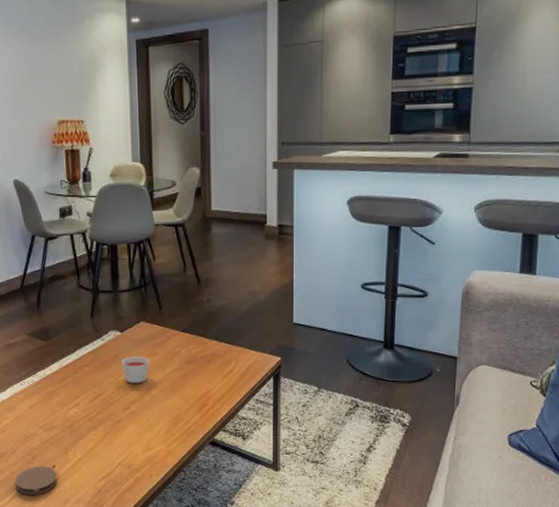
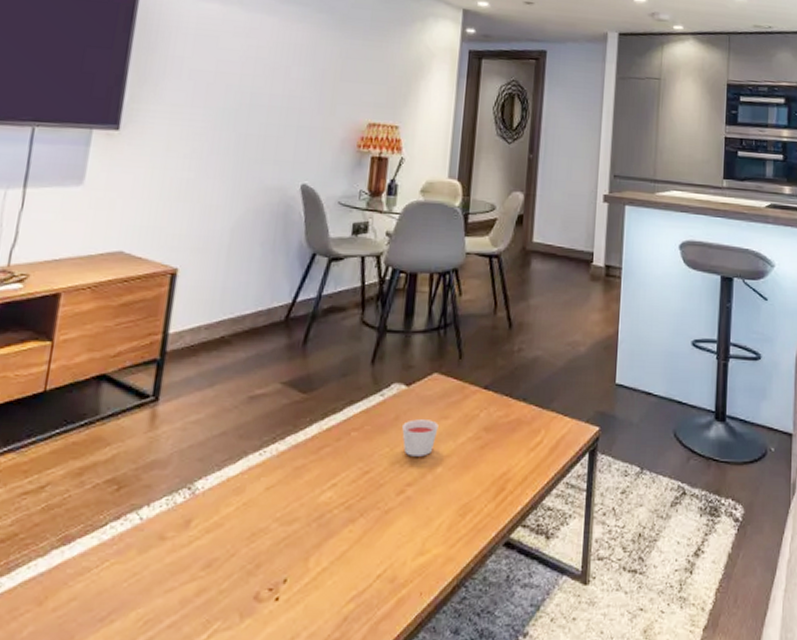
coaster: present [14,466,58,495] -> none [221,580,288,628]

